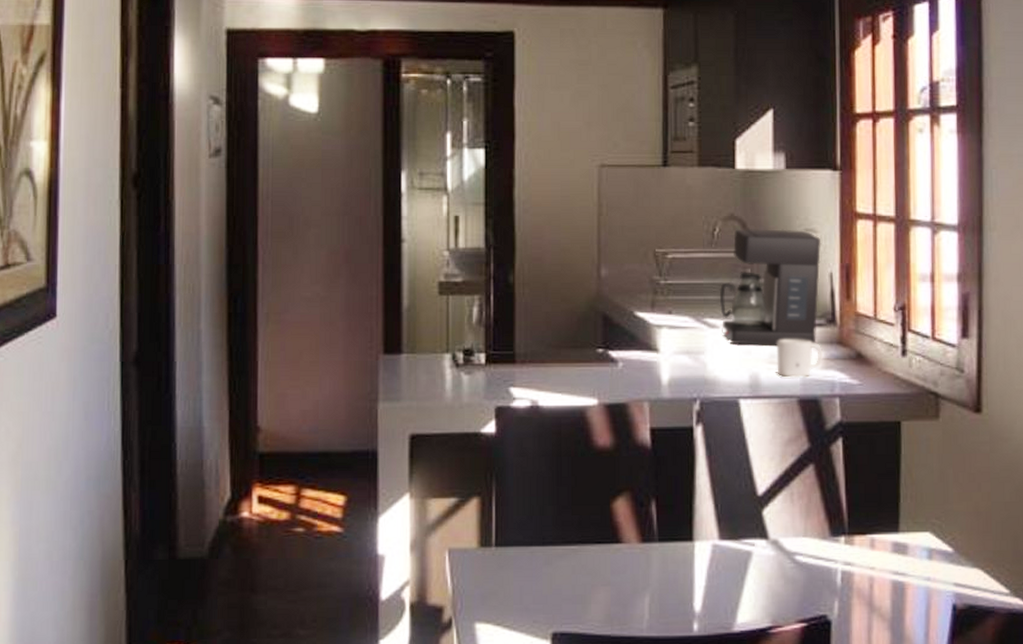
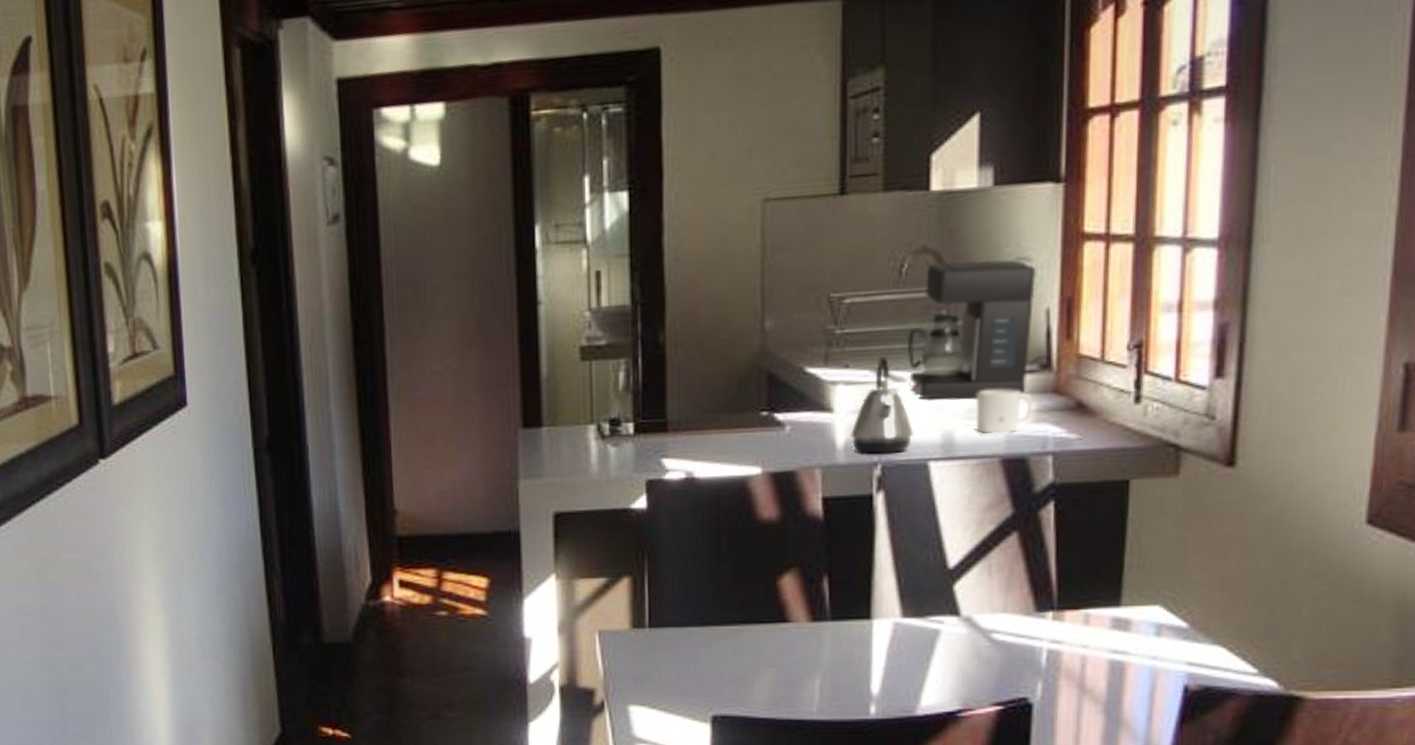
kettle: none [674,306,727,391] -> present [850,357,915,455]

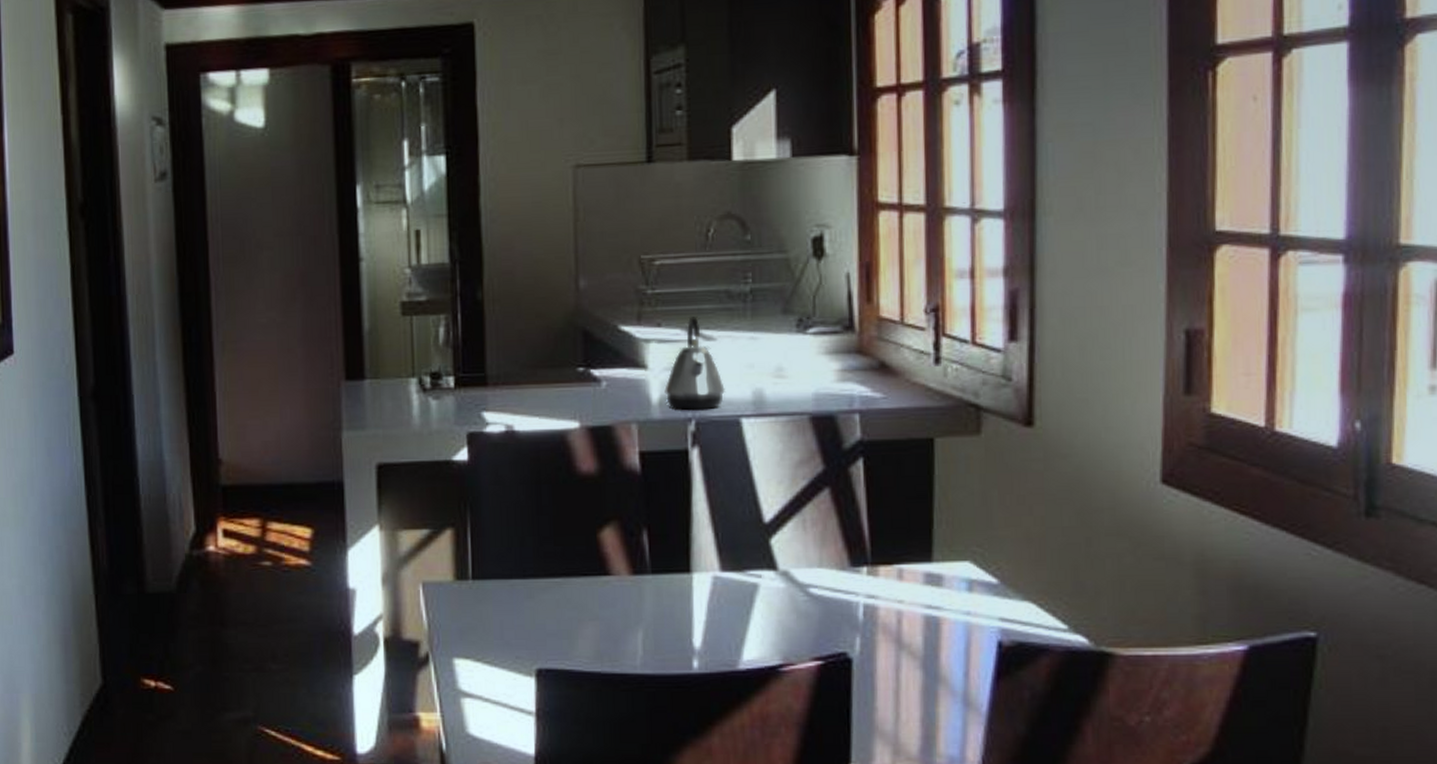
coffee maker: present [908,259,1037,399] -> none [716,226,836,358]
mug: present [976,389,1033,434] -> none [783,349,839,393]

